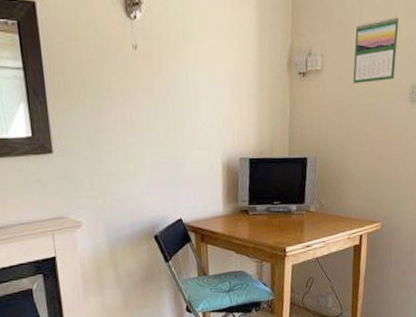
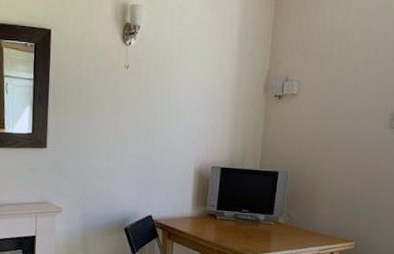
calendar: present [353,16,400,83] -> none [329,50,380,108]

